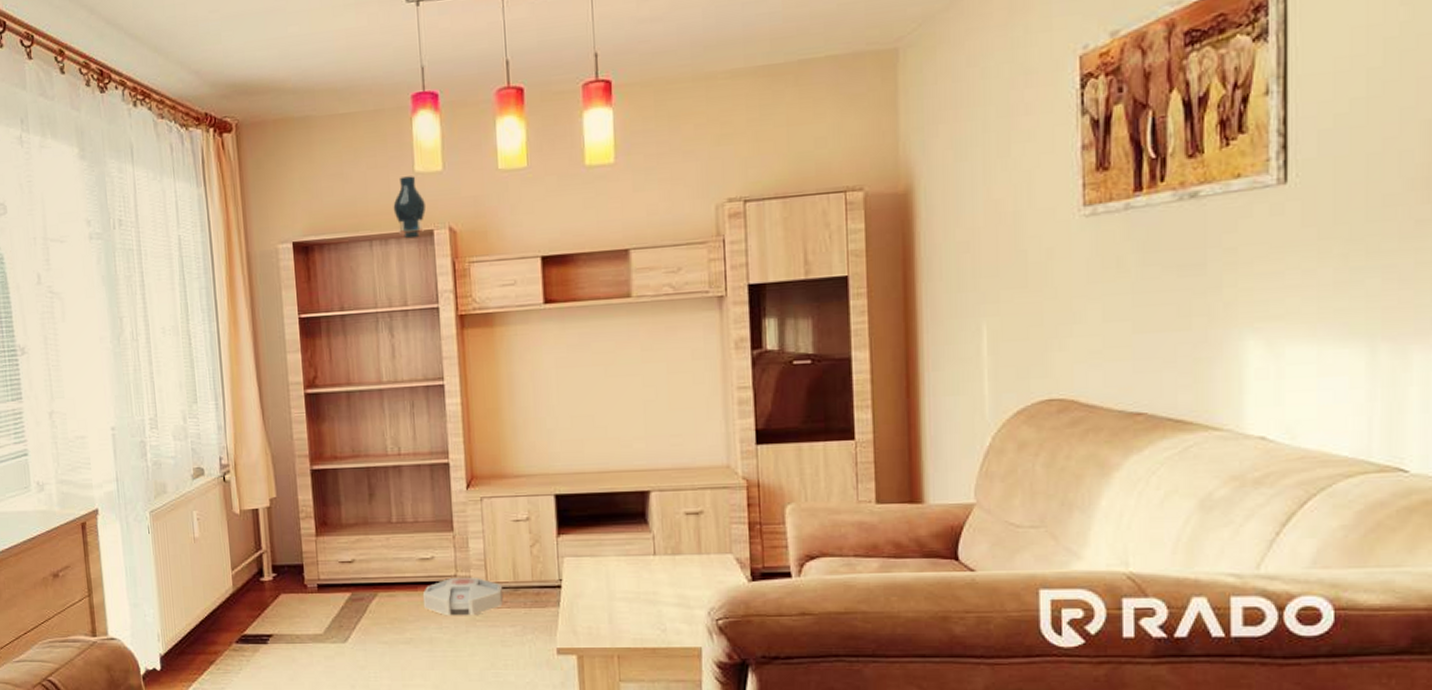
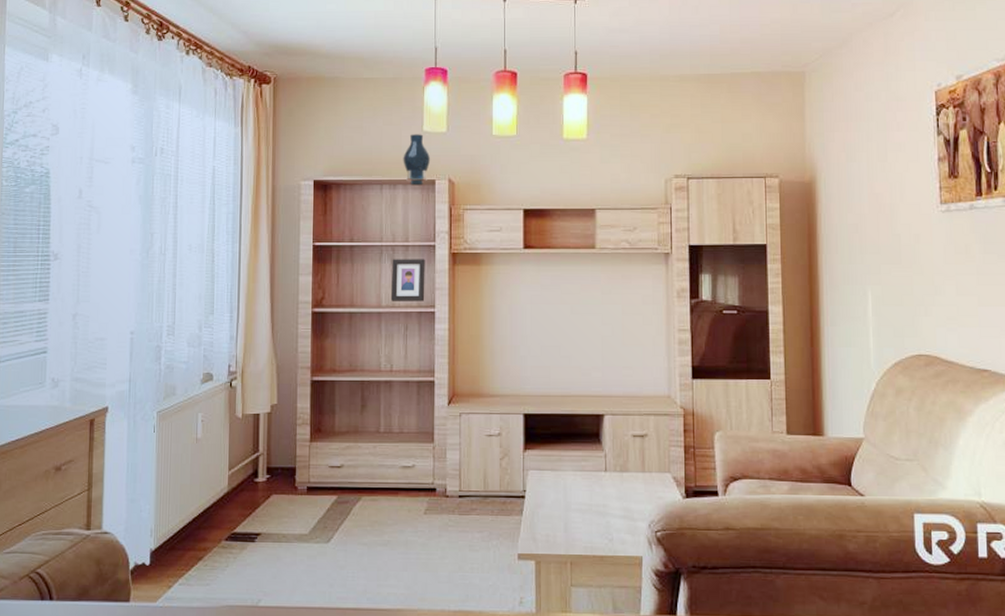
picture frame: none [390,324,432,376] -> present [390,259,425,301]
robot vacuum: present [422,577,504,615] -> none [402,485,474,520]

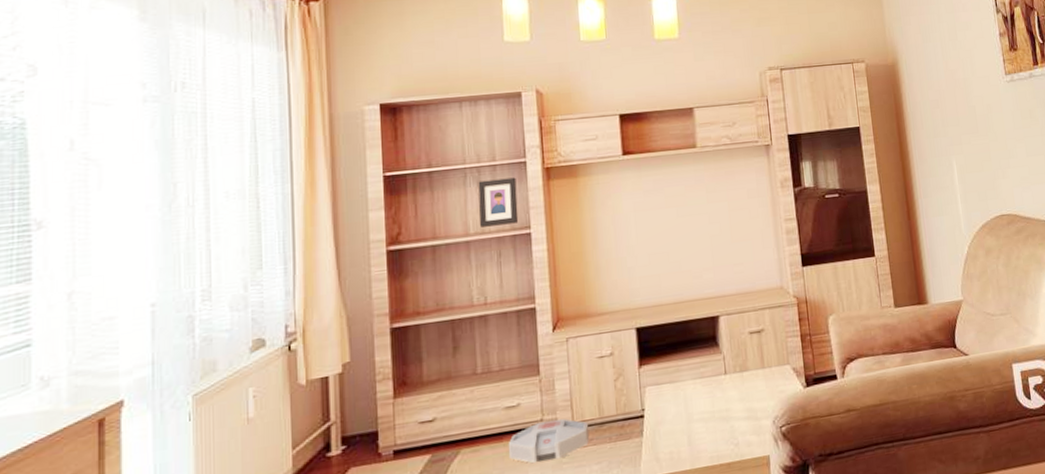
robot vacuum: none [402,485,474,520] -> present [508,418,590,463]
vase: present [403,134,431,186] -> none [483,45,515,100]

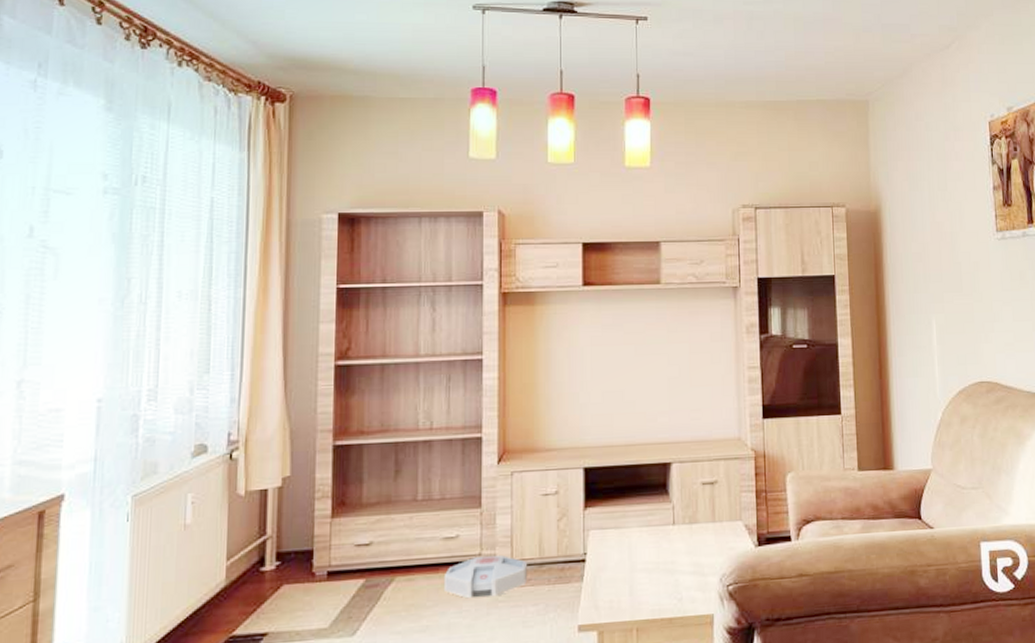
picture frame: present [478,177,519,227] -> none [430,300,471,349]

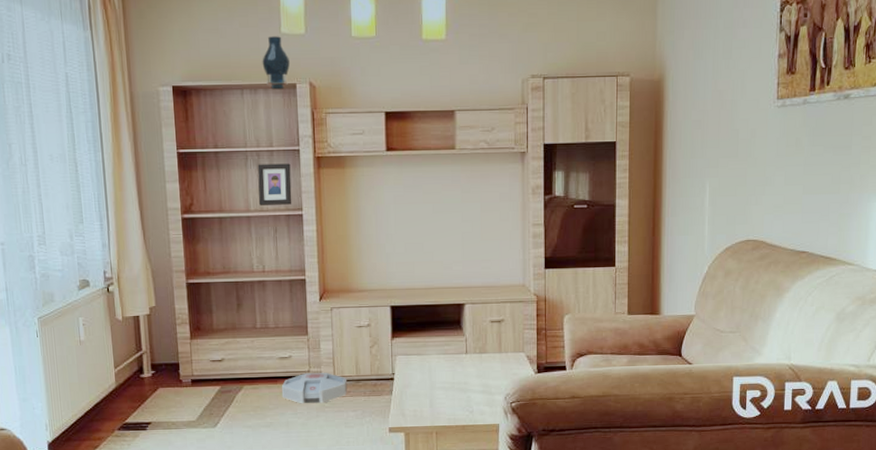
picture frame: none [430,300,471,349] -> present [257,163,292,205]
vase: none [445,161,478,218] -> present [262,36,291,90]

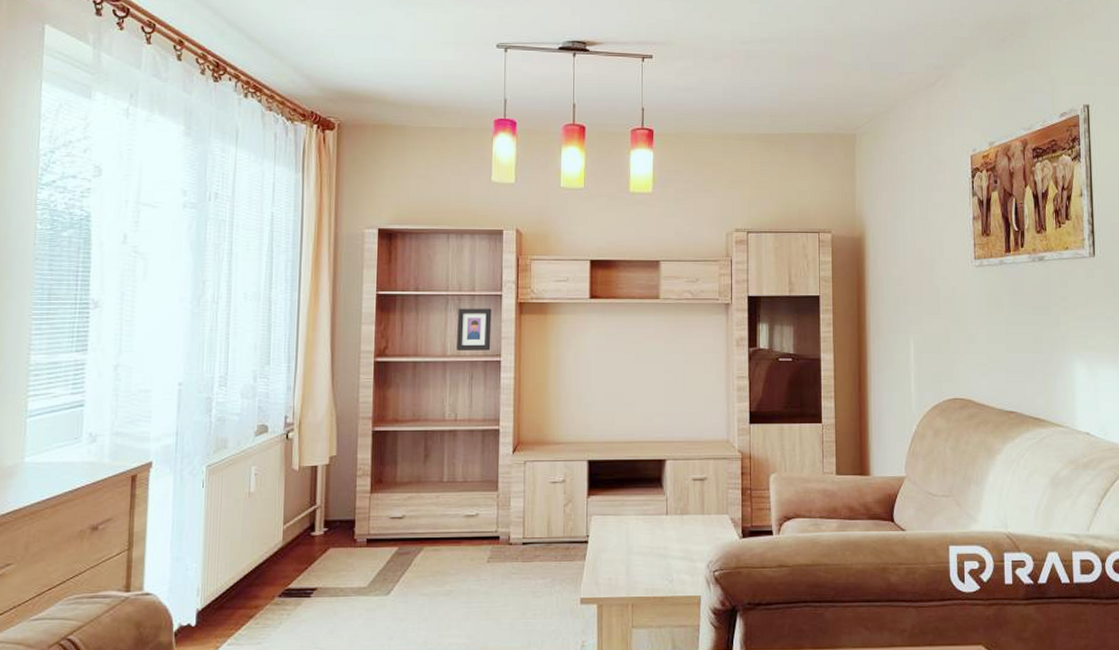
vase: present [262,36,291,90] -> none [470,184,499,235]
robot vacuum: present [281,372,348,403] -> none [464,532,538,568]

